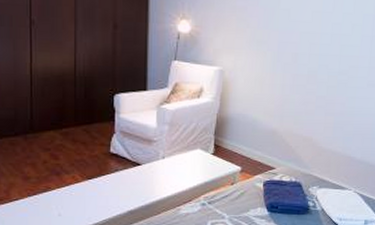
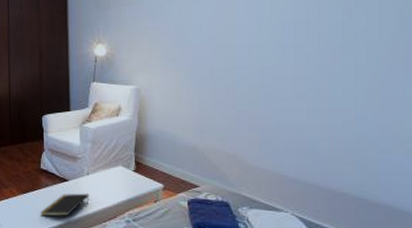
notepad: none [108,177,164,203] -> present [41,193,90,217]

